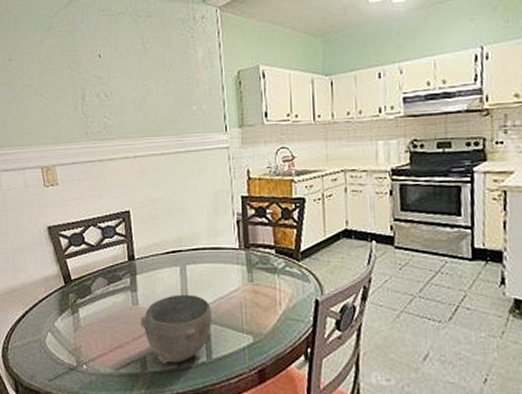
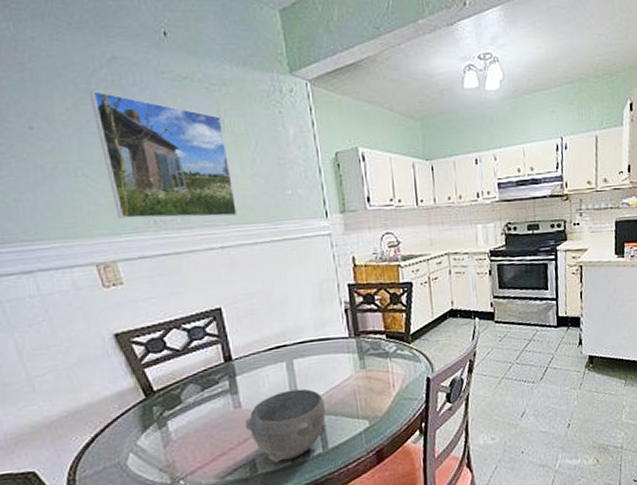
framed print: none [51,28,149,131] -> present [89,90,237,219]

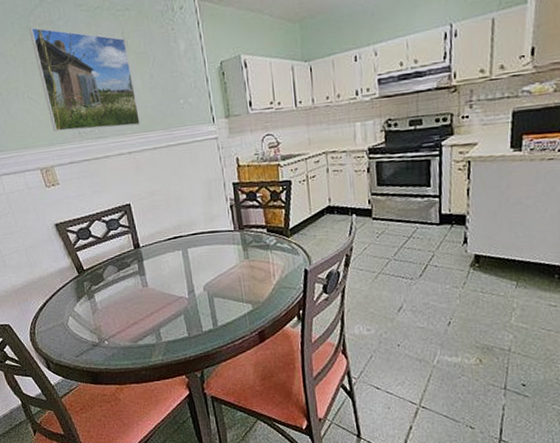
bowl: present [246,388,326,463] -> none [151,273,216,334]

